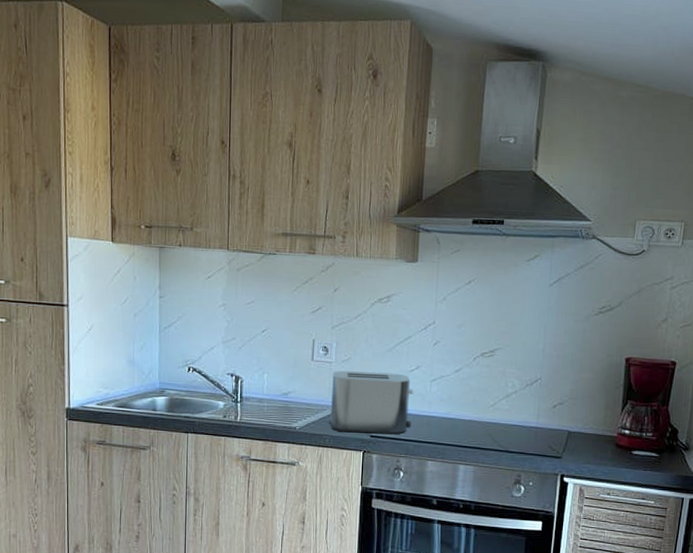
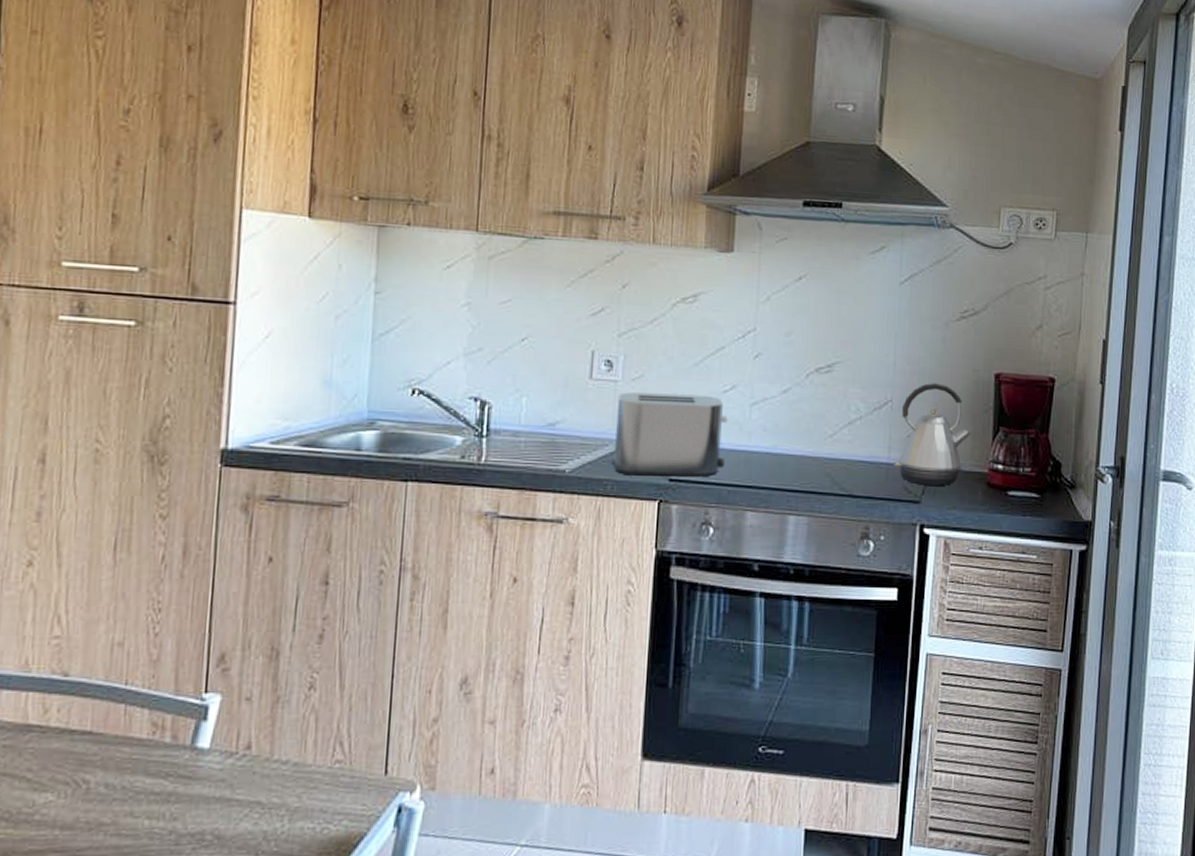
kettle: none [541,365,605,446] -> present [893,383,972,487]

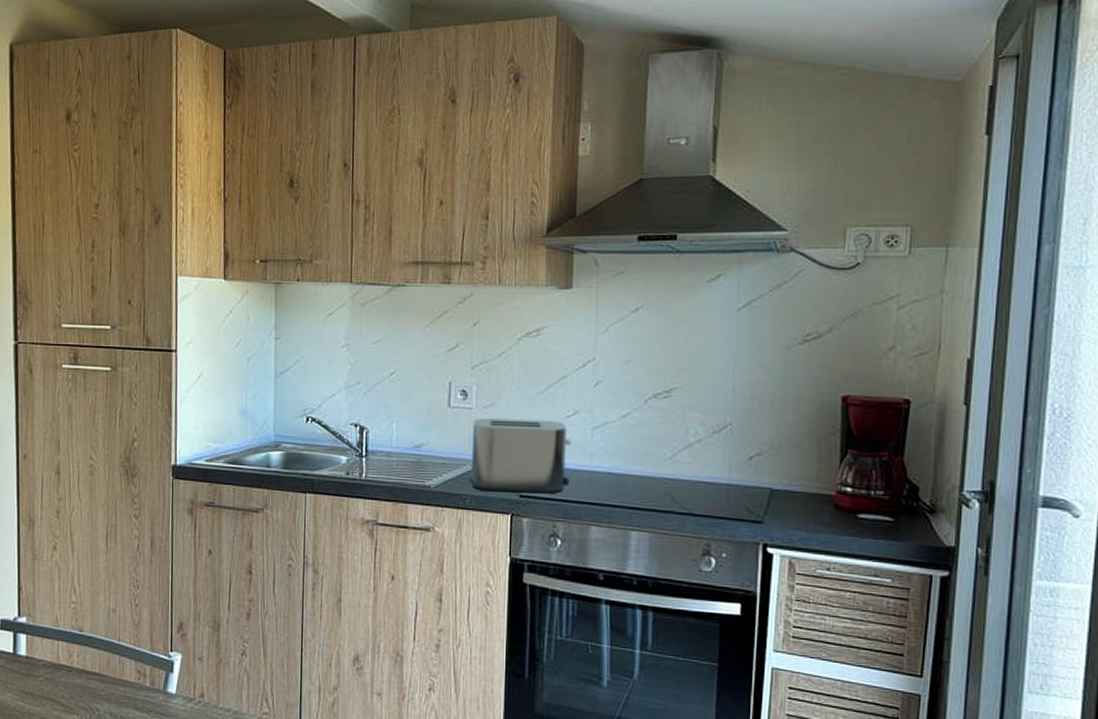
kettle: present [893,383,972,487] -> none [734,406,817,508]

